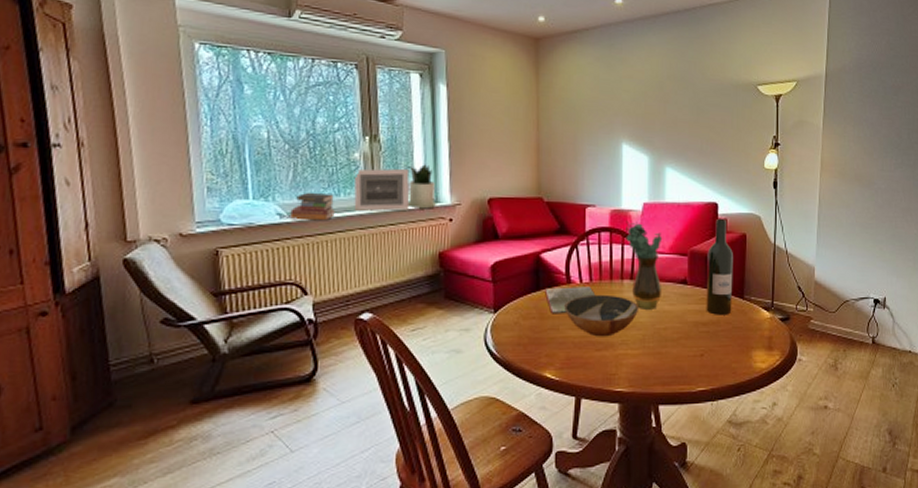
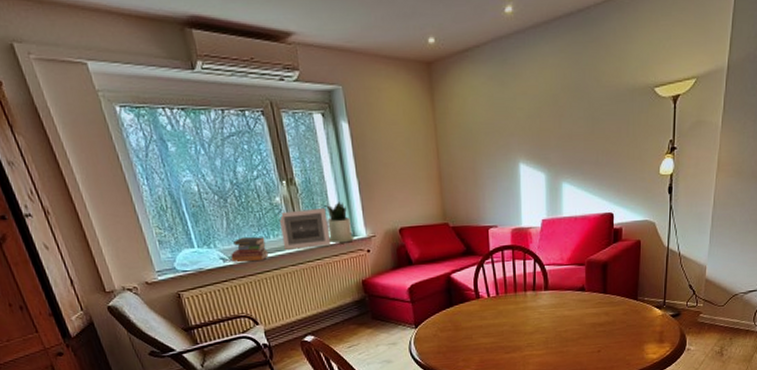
magazine: present [545,287,596,314] -> none [457,300,503,326]
bowl: present [564,294,639,337] -> none [475,305,542,342]
vase: present [626,220,663,309] -> none [526,237,562,316]
wine bottle: present [706,219,733,315] -> none [602,228,628,316]

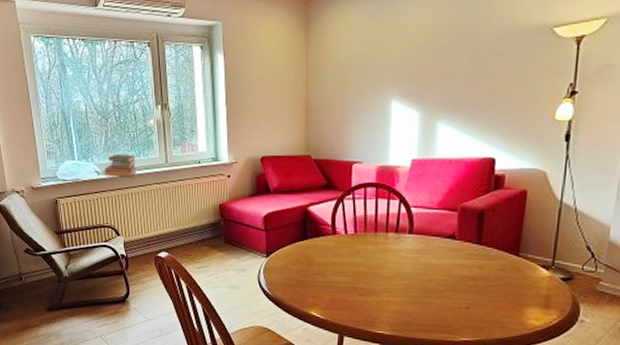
picture frame: present [278,207,331,250] -> none [150,132,195,169]
planter: present [326,202,355,244] -> none [193,128,217,167]

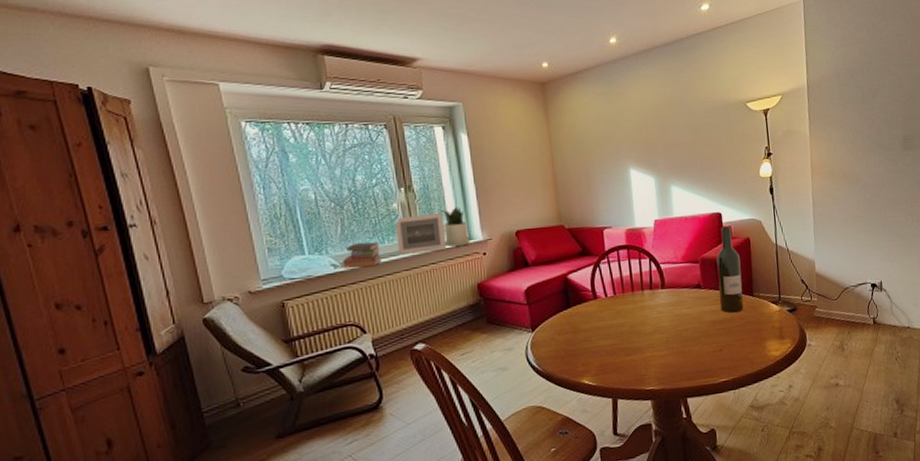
picture frame: none [150,132,195,169] -> present [394,212,447,255]
planter: none [193,128,217,167] -> present [443,207,471,248]
wine bottle: none [475,175,510,271] -> present [716,227,744,313]

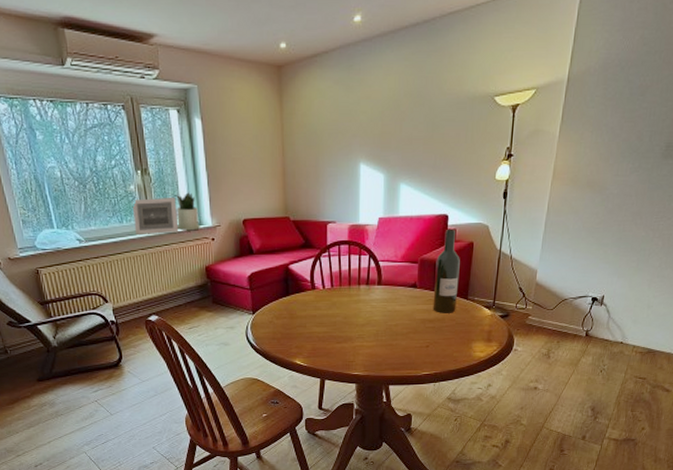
books: present [342,242,382,268] -> none [86,220,121,244]

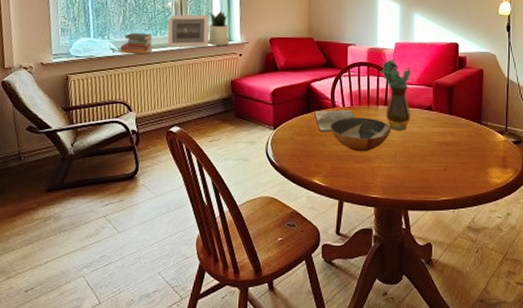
books: none [86,220,121,244] -> present [120,32,153,55]
magazine: none [294,292,337,315] -> present [314,110,356,132]
bowl: none [310,298,374,332] -> present [330,117,392,152]
vase: none [363,234,396,310] -> present [381,57,412,131]
wine bottle: present [433,230,460,313] -> none [448,57,472,137]

